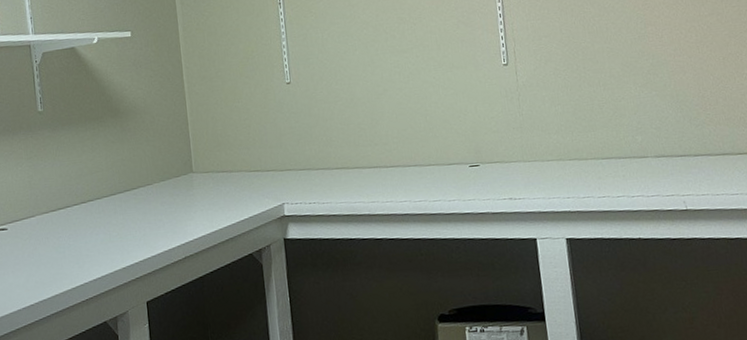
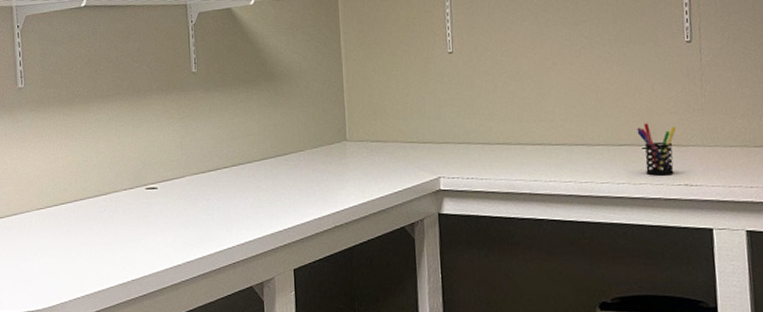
pen holder: none [463,142,499,191] -> present [637,123,676,176]

